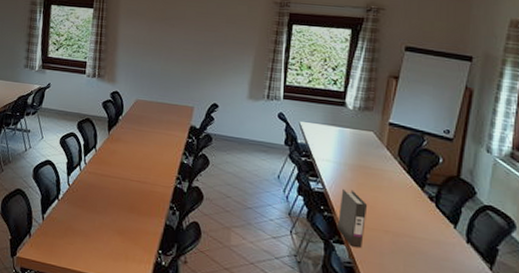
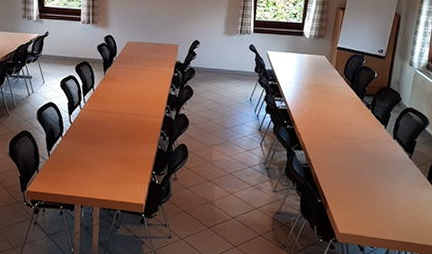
binder: present [338,188,368,247] -> none [297,104,321,151]

